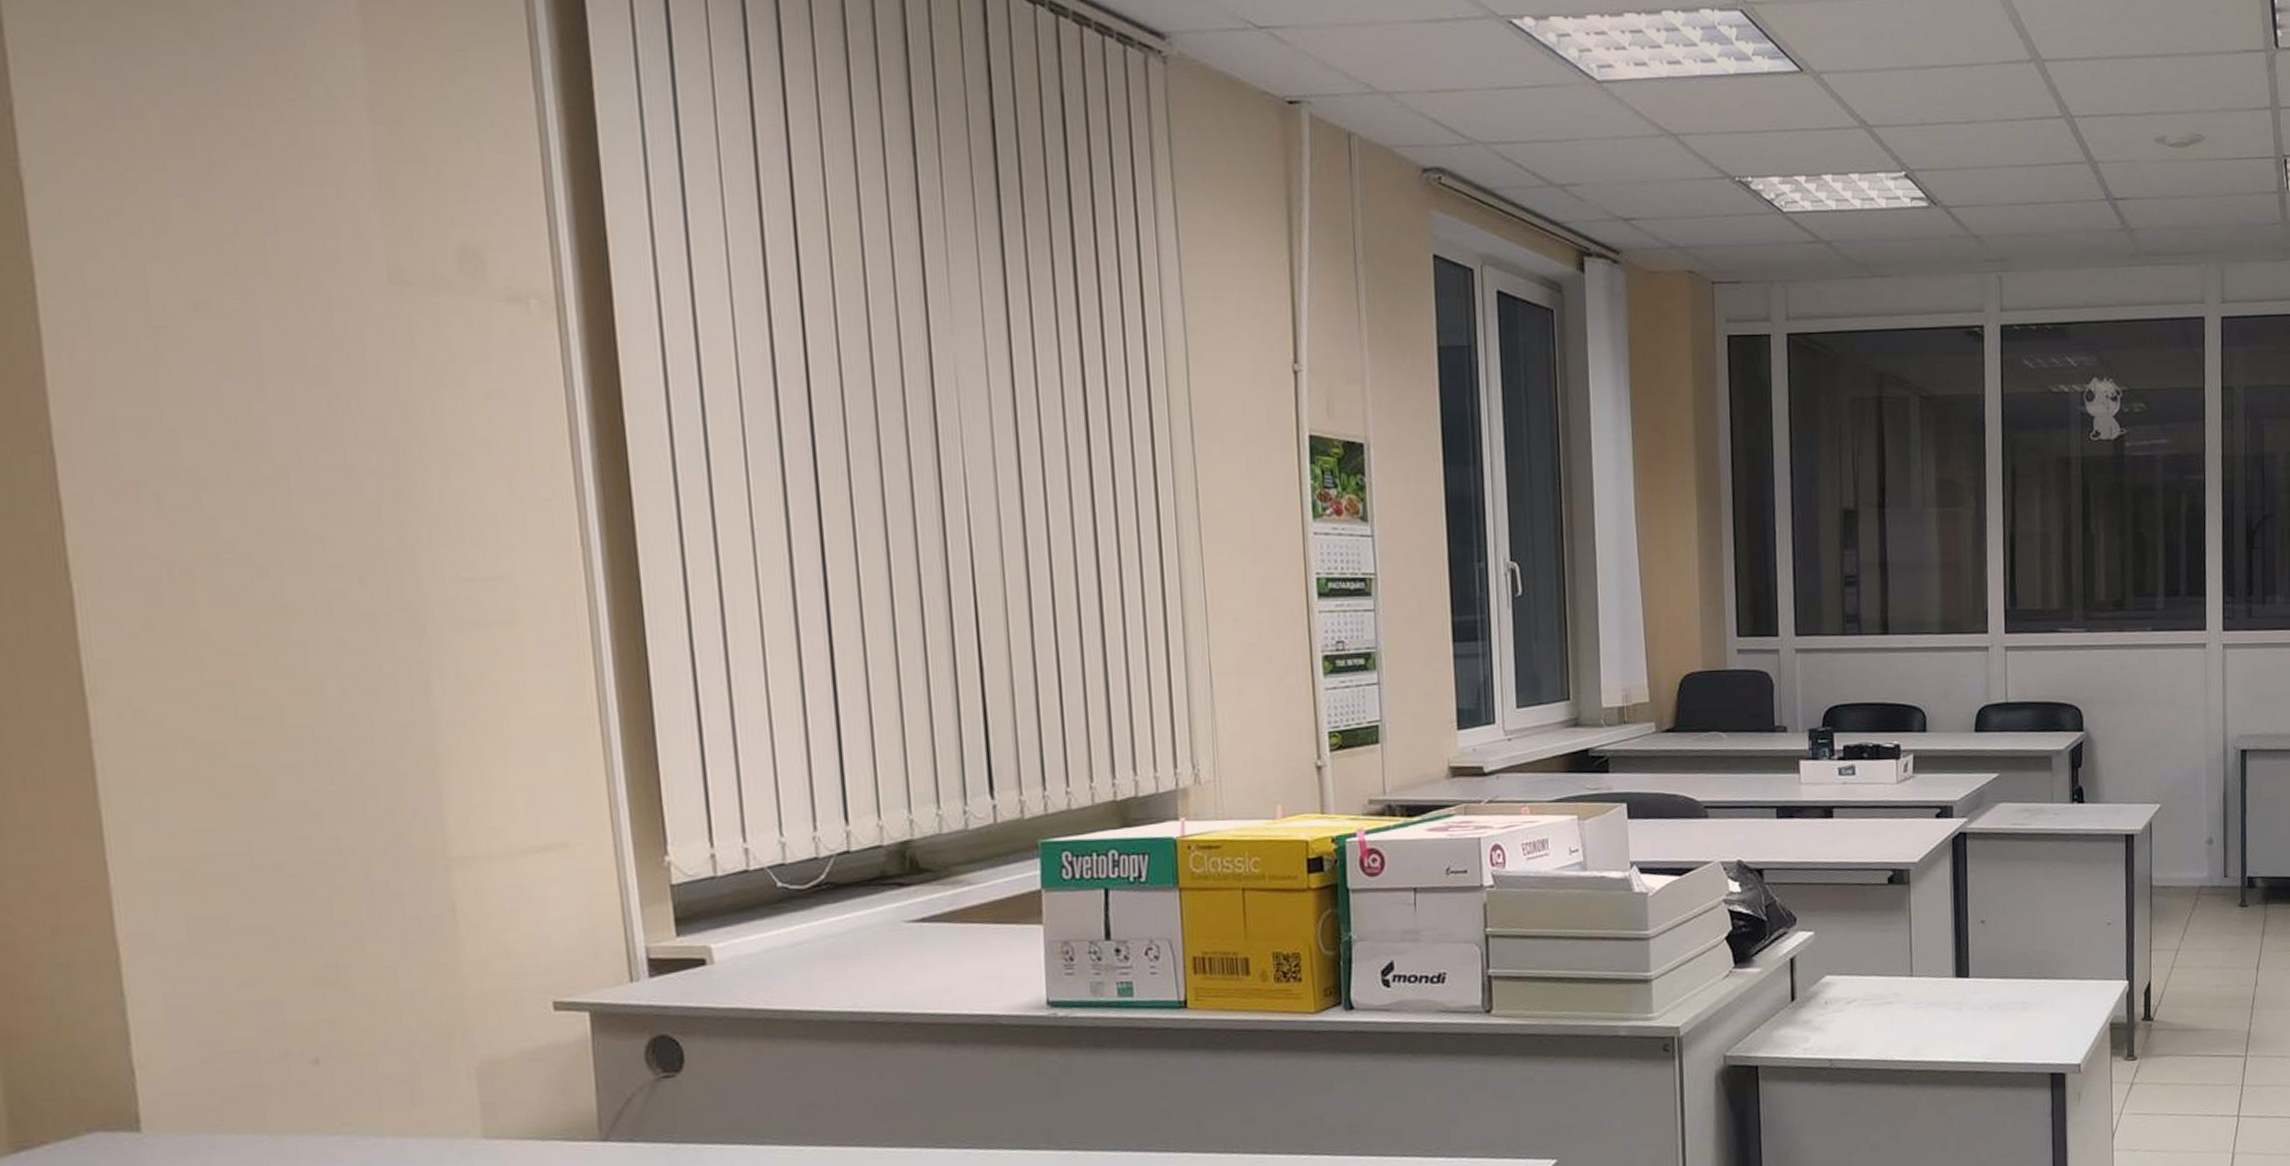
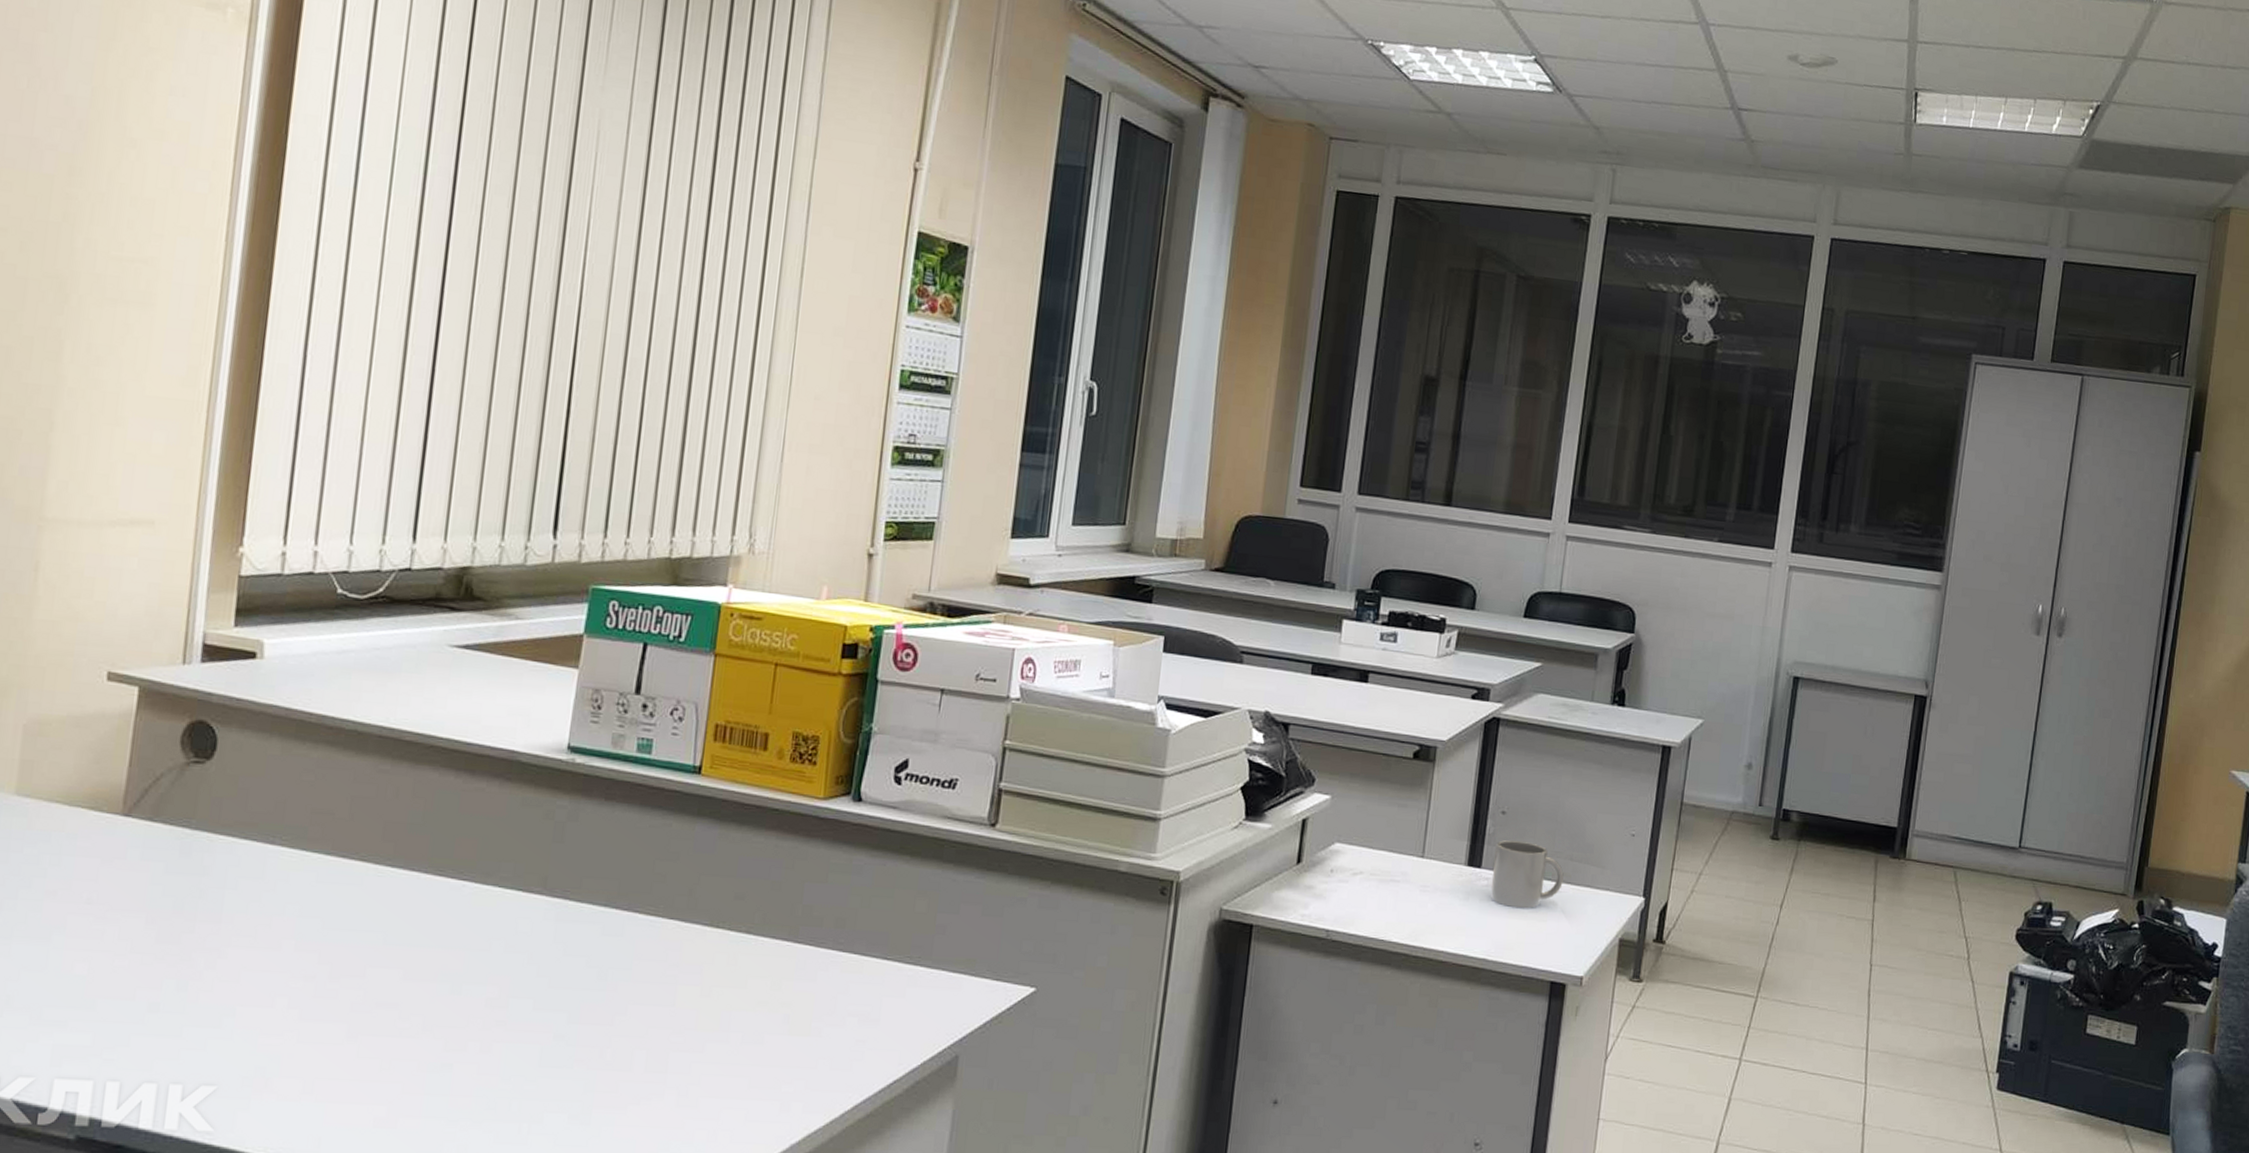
mug: none [1980,946,2049,1011] -> present [1490,840,1564,909]

